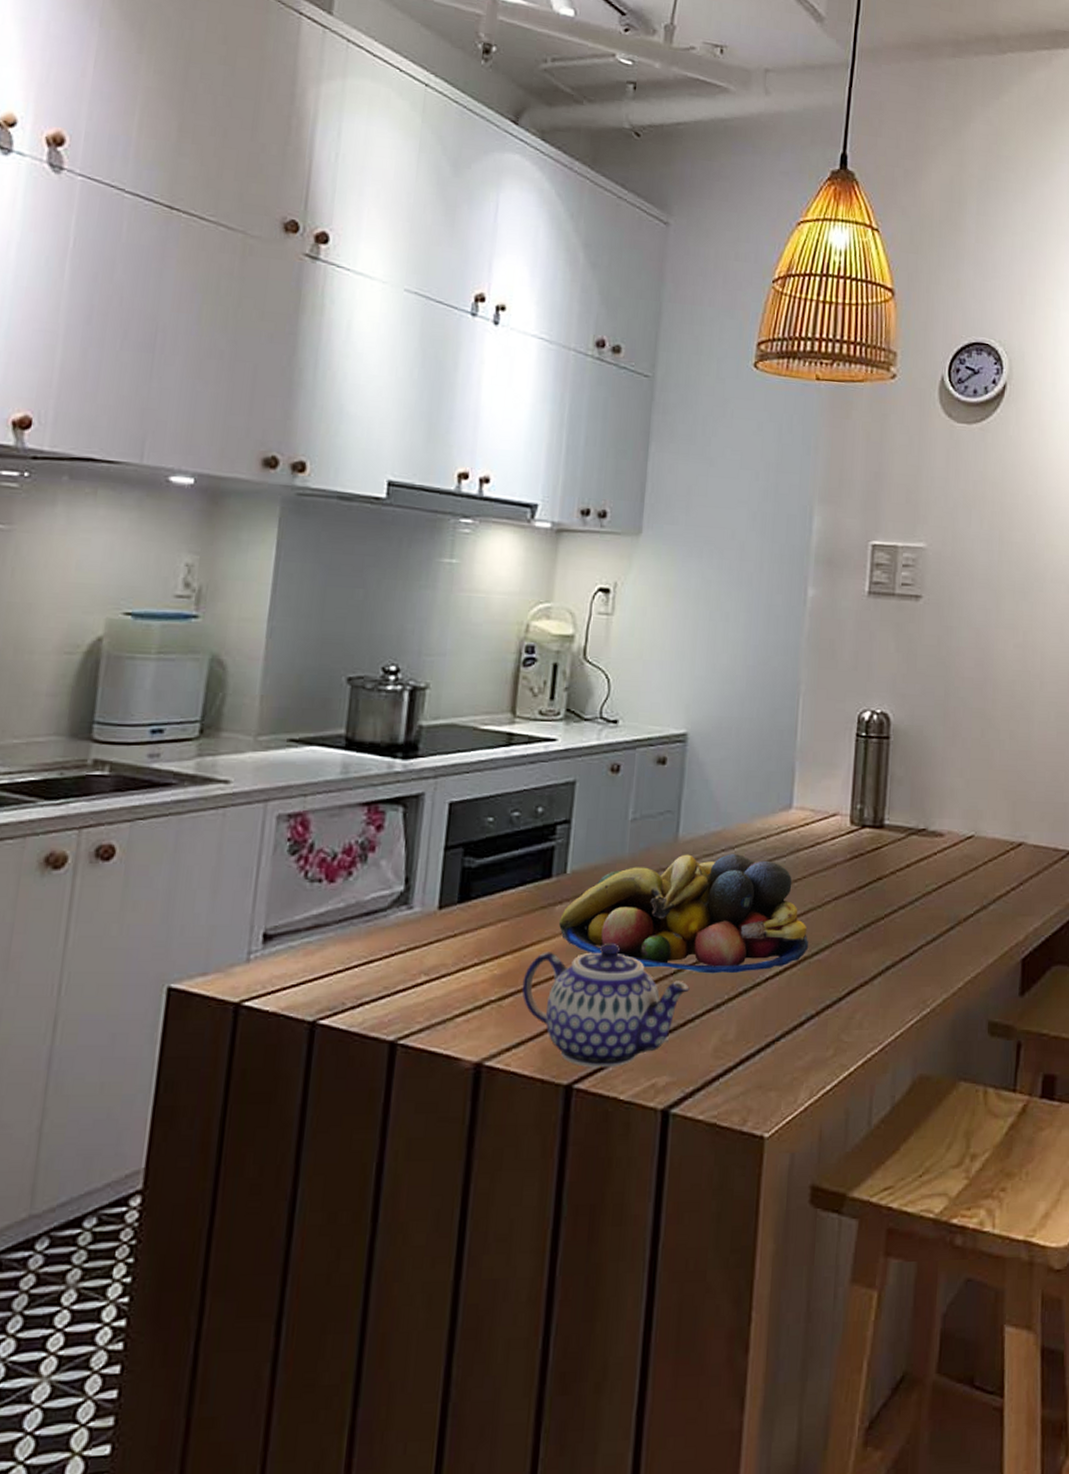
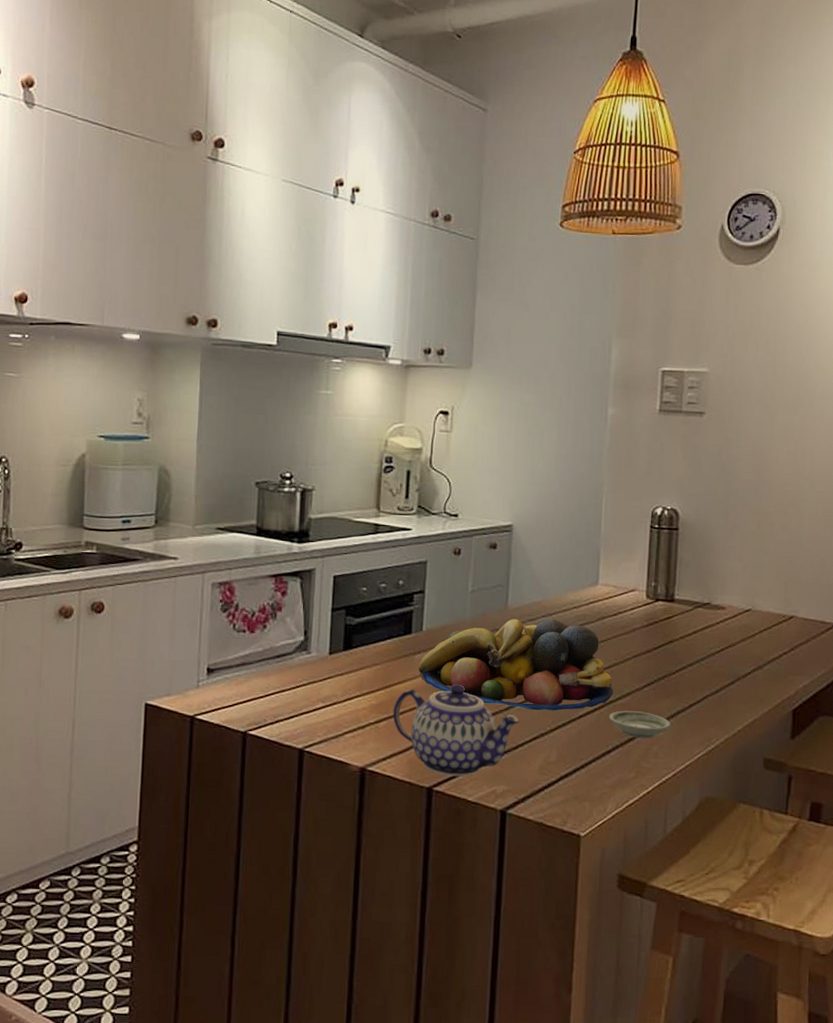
saucer: none [802,969,878,1004] -> present [608,710,671,739]

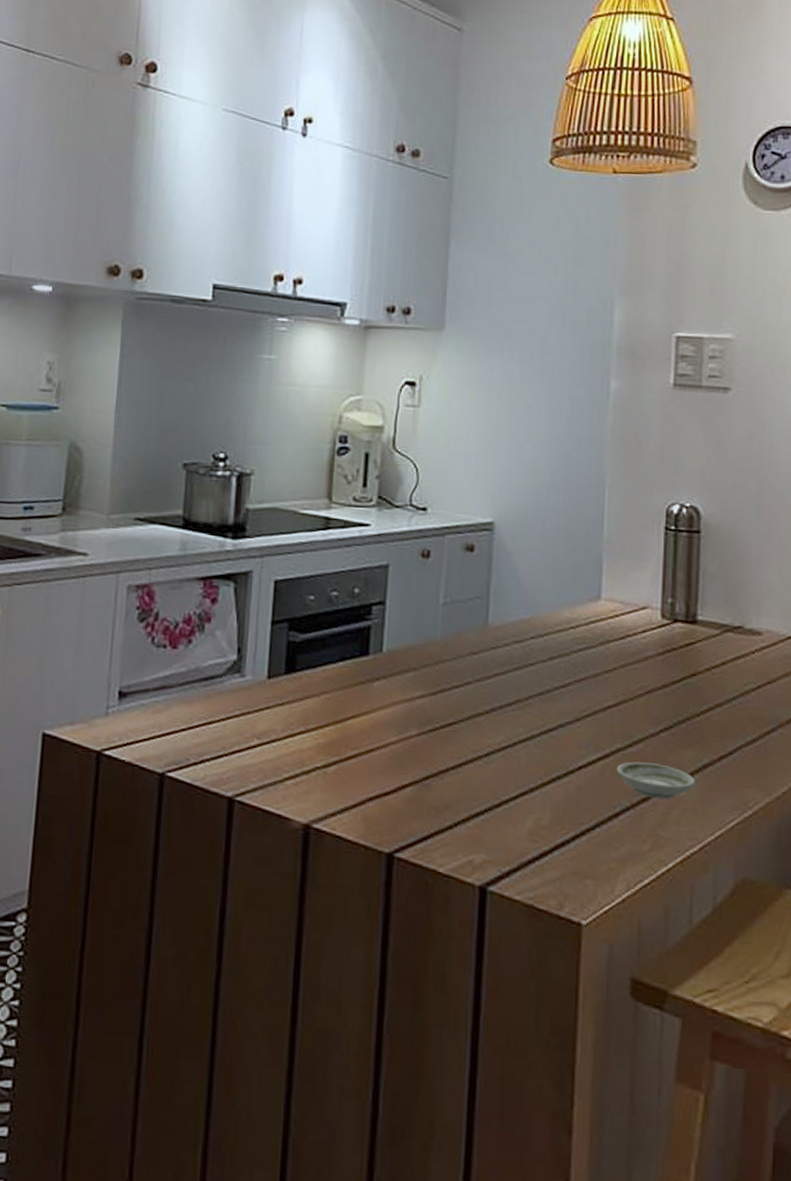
teapot: present [392,684,520,777] -> none [344,720,503,841]
fruit bowl: present [418,619,614,711] -> none [376,639,622,759]

